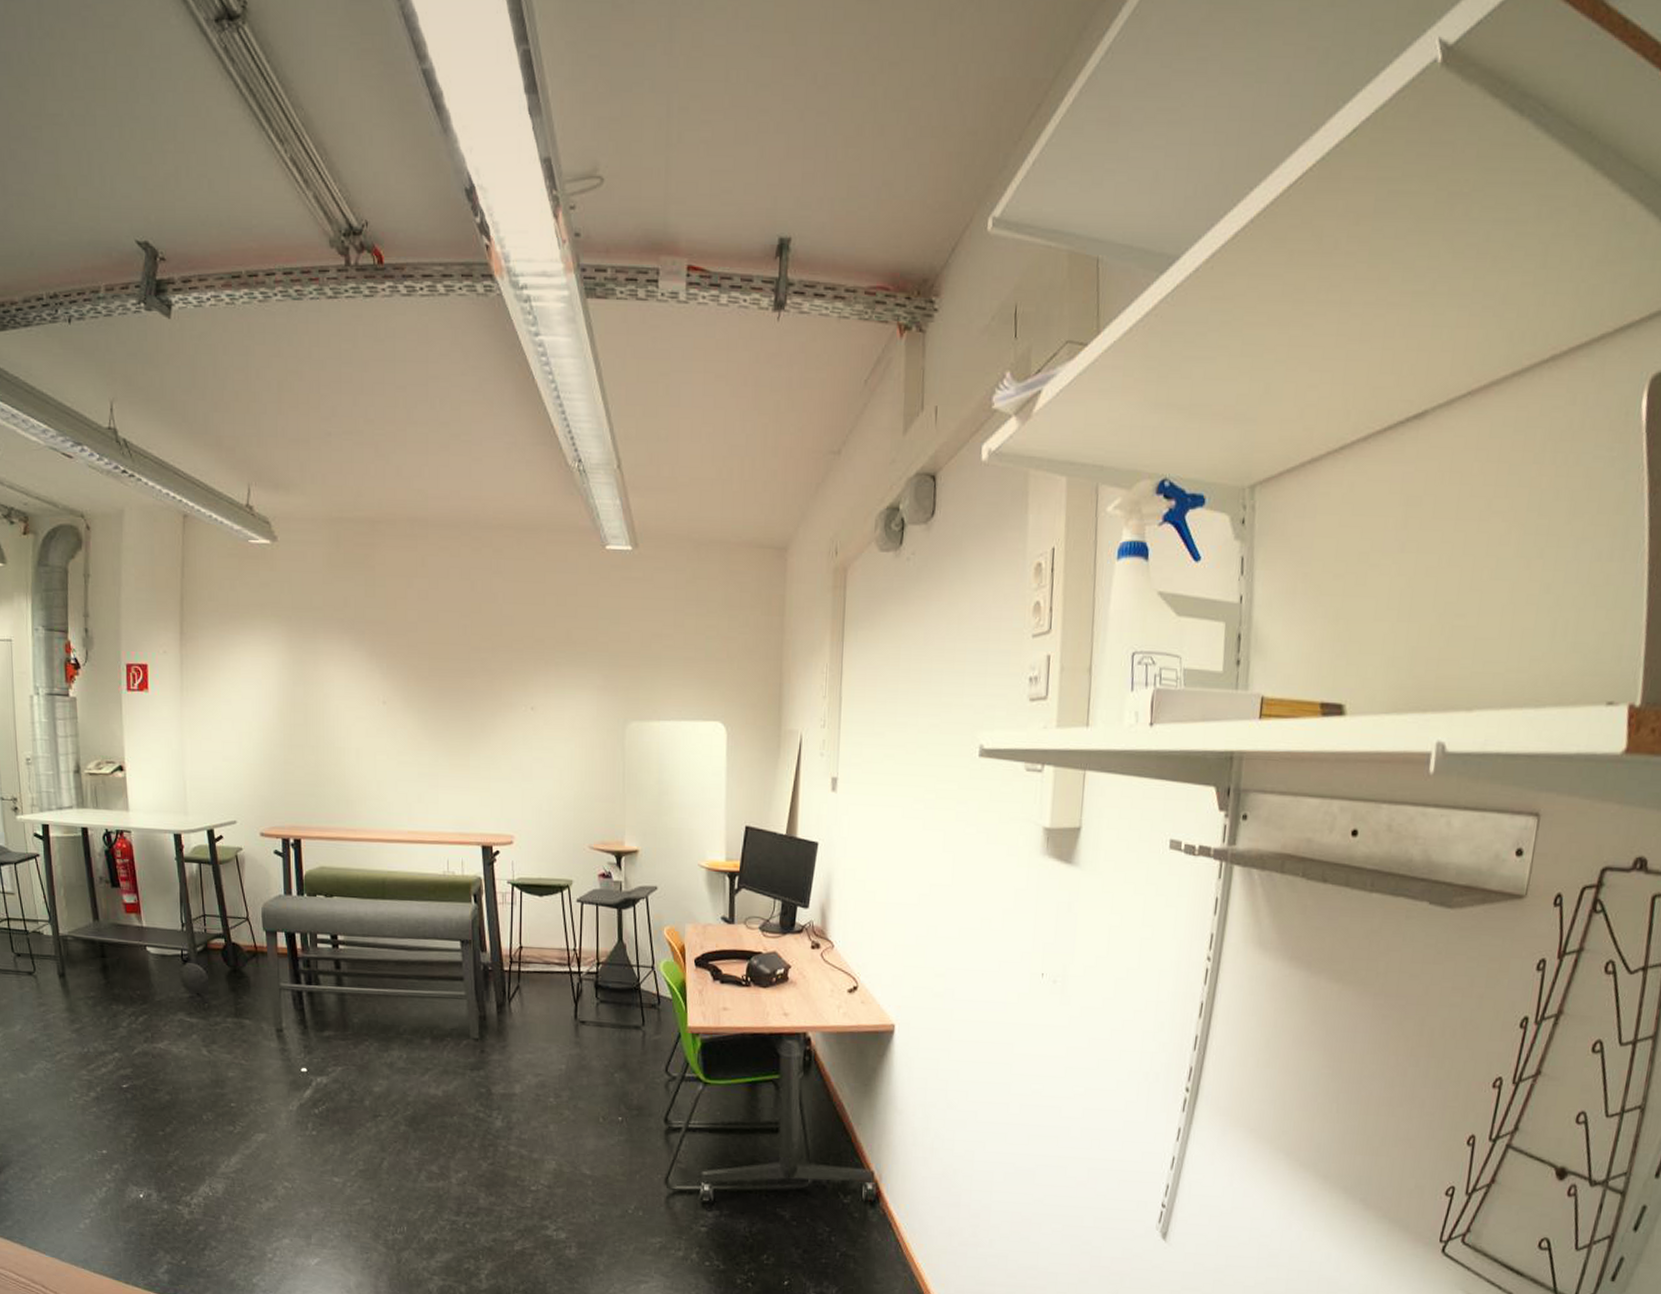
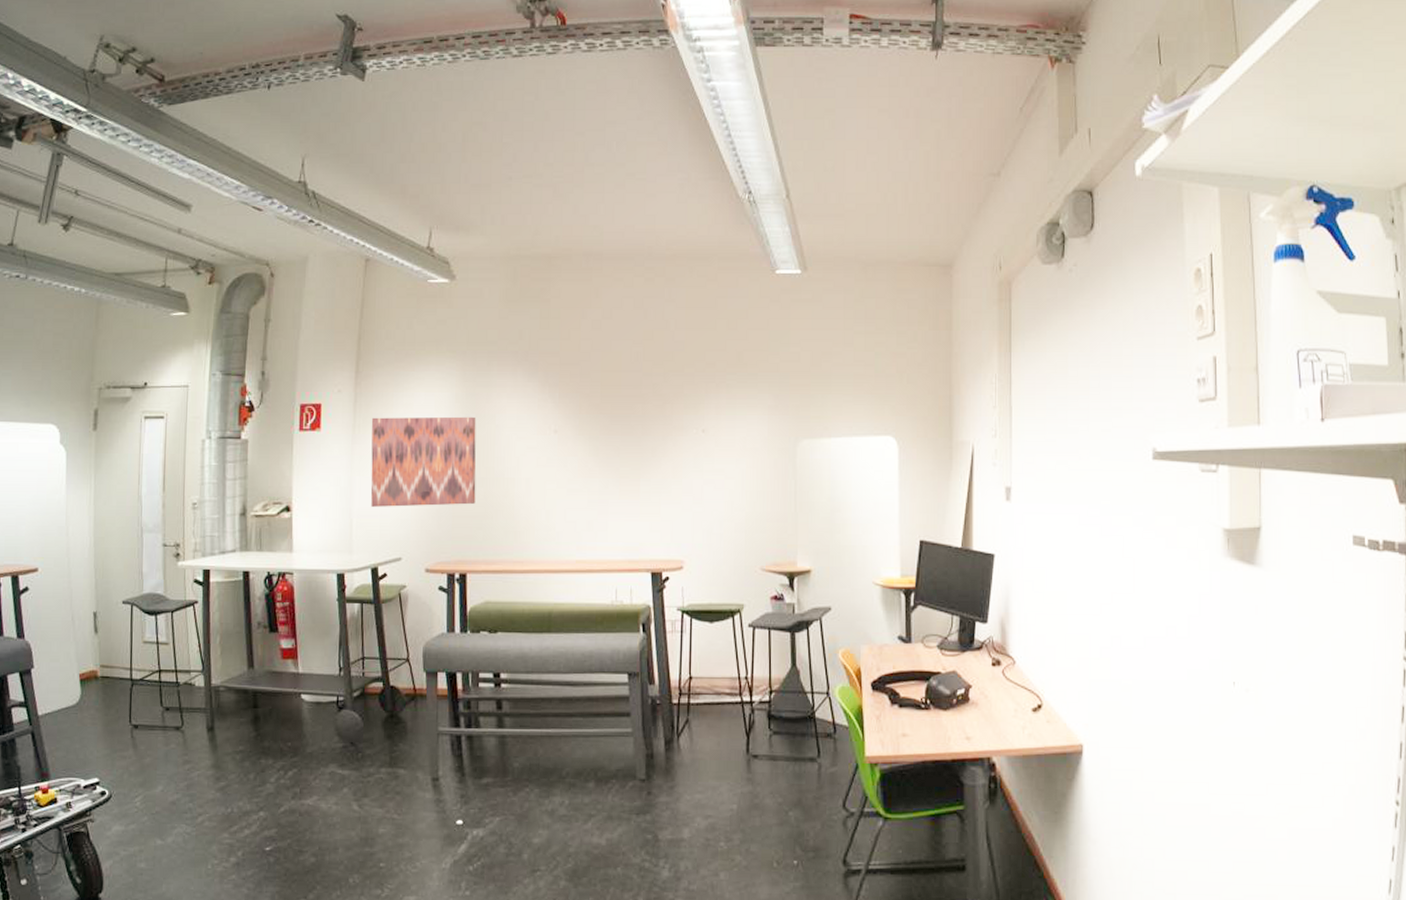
wall art: none [199,680,307,772] -> present [370,416,476,507]

